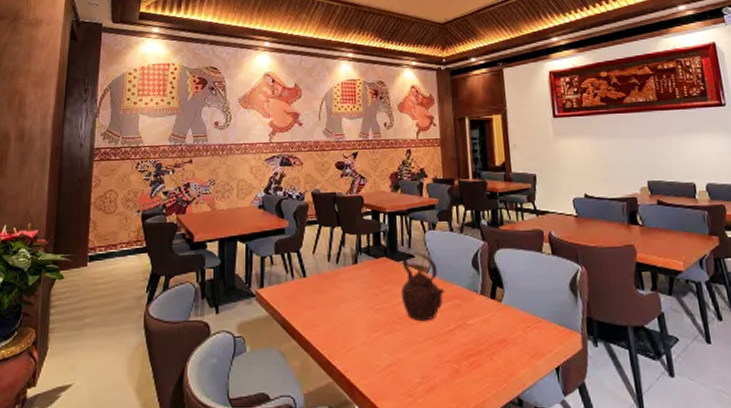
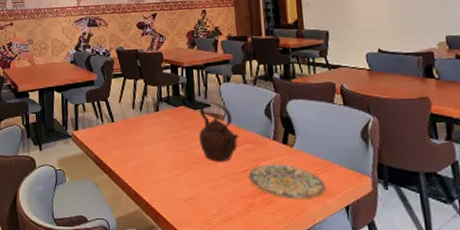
plate: none [454,321,535,363] -> present [248,164,326,200]

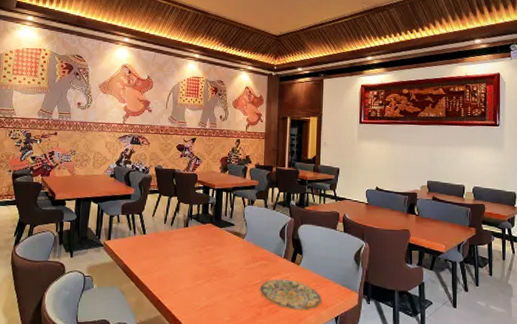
teapot: present [198,101,240,162] -> none [220,221,256,276]

